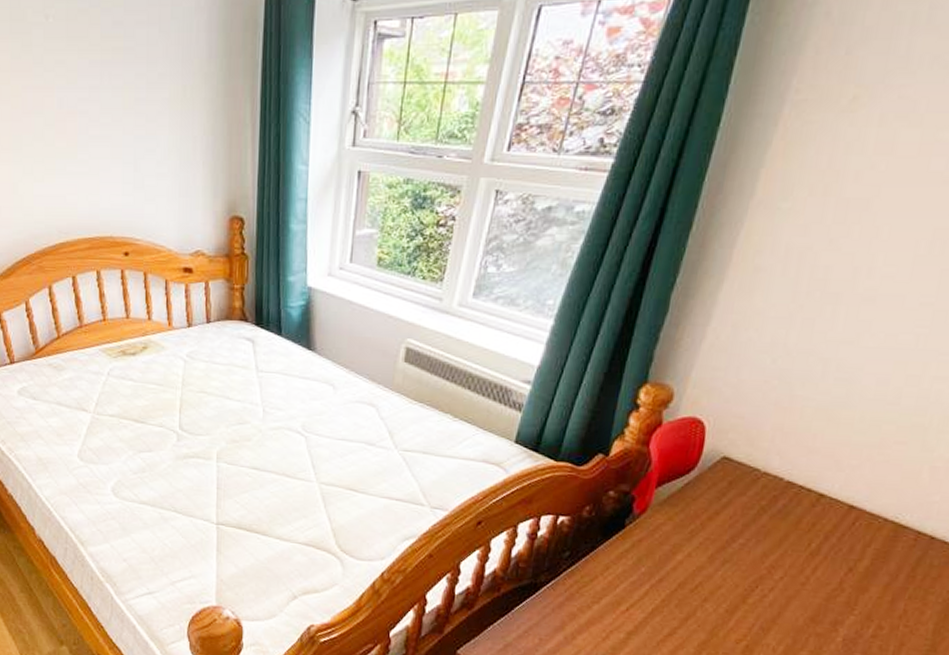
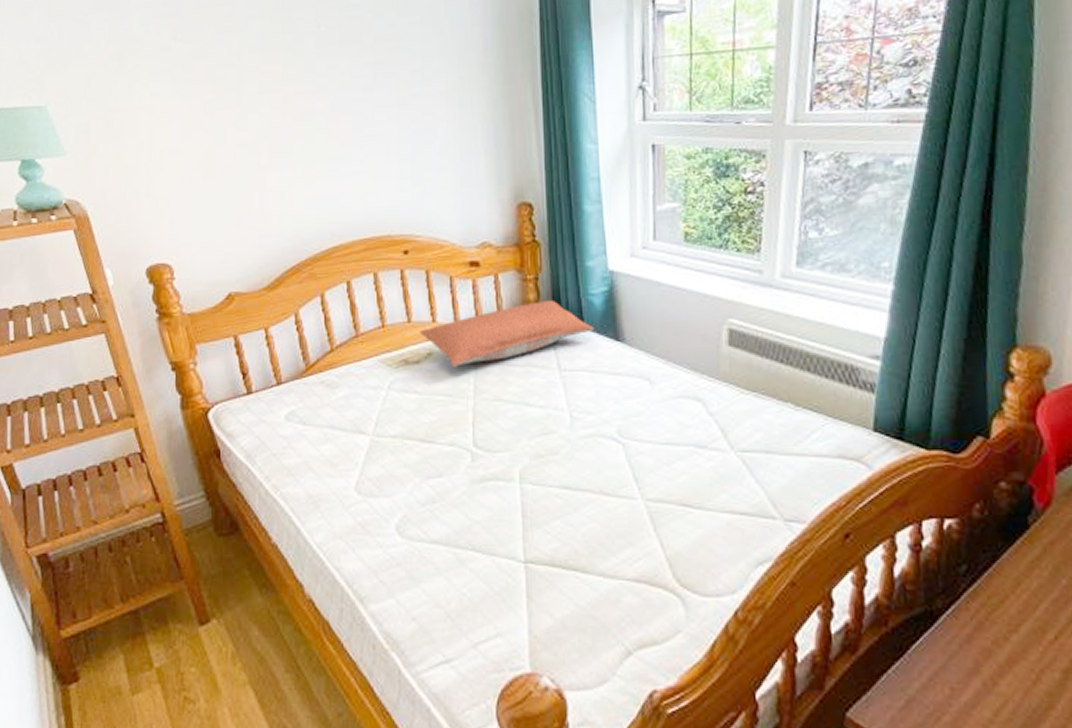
pillow: none [137,308,290,361] -> present [420,299,595,367]

